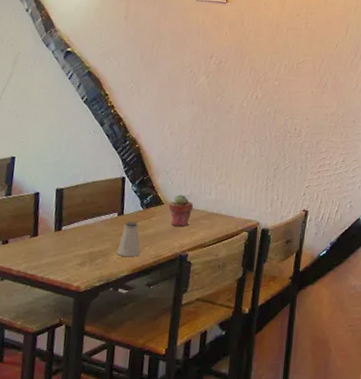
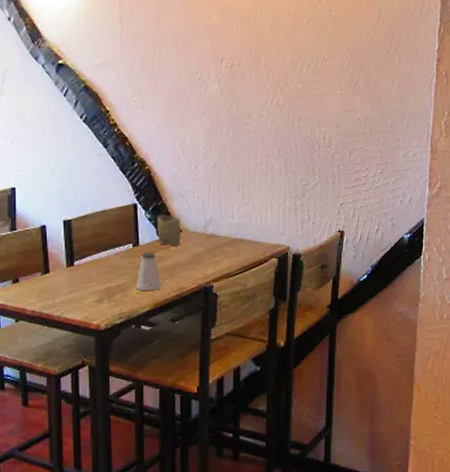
cup: none [141,188,164,217] -> present [157,215,181,246]
potted succulent: present [168,194,194,227] -> none [187,220,215,255]

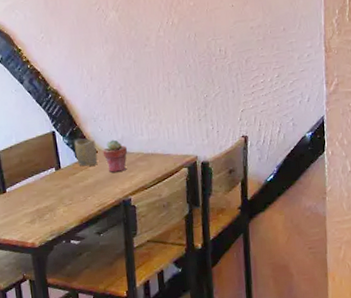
saltshaker: present [136,252,161,290] -> none [62,173,85,209]
potted succulent: none [187,220,215,255] -> present [102,139,128,173]

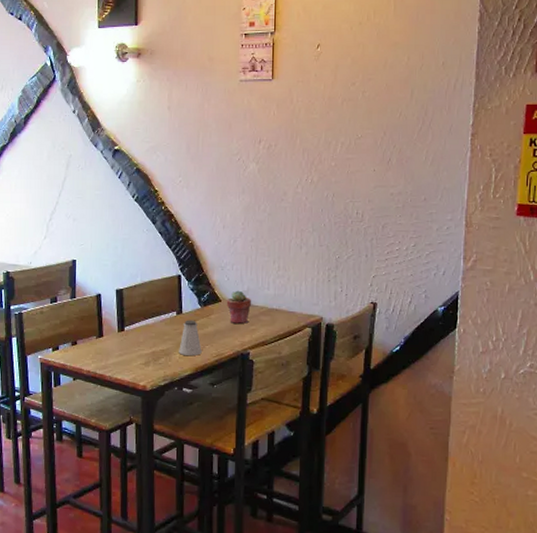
saltshaker: none [62,173,85,209] -> present [179,320,202,356]
cup: present [74,138,98,166] -> none [198,286,220,314]

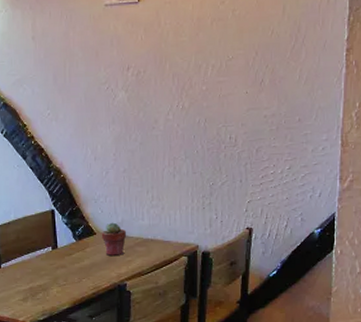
saltshaker: present [179,320,202,356] -> none [56,254,79,289]

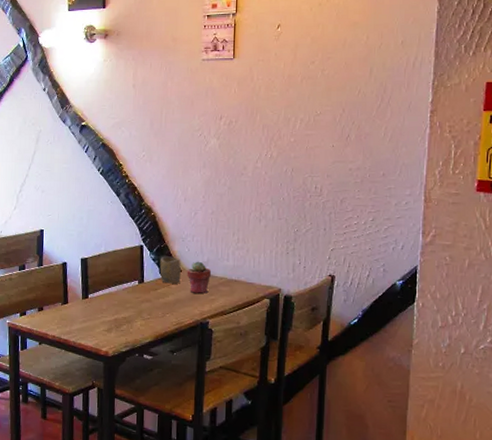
cup: none [73,219,95,248] -> present [159,256,181,284]

